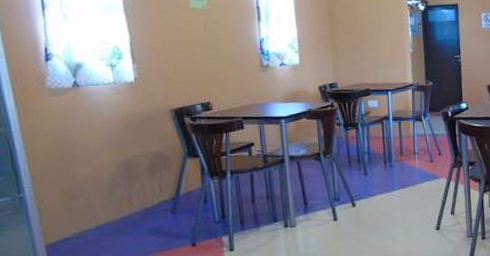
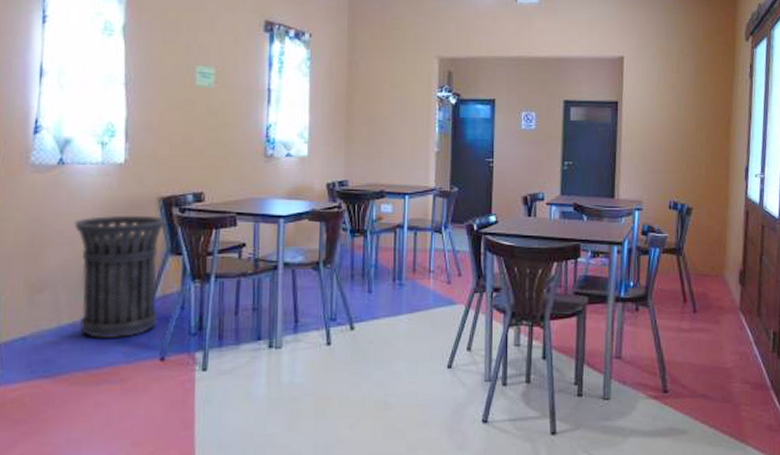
trash can: none [96,126,185,234] -> present [74,216,166,340]

